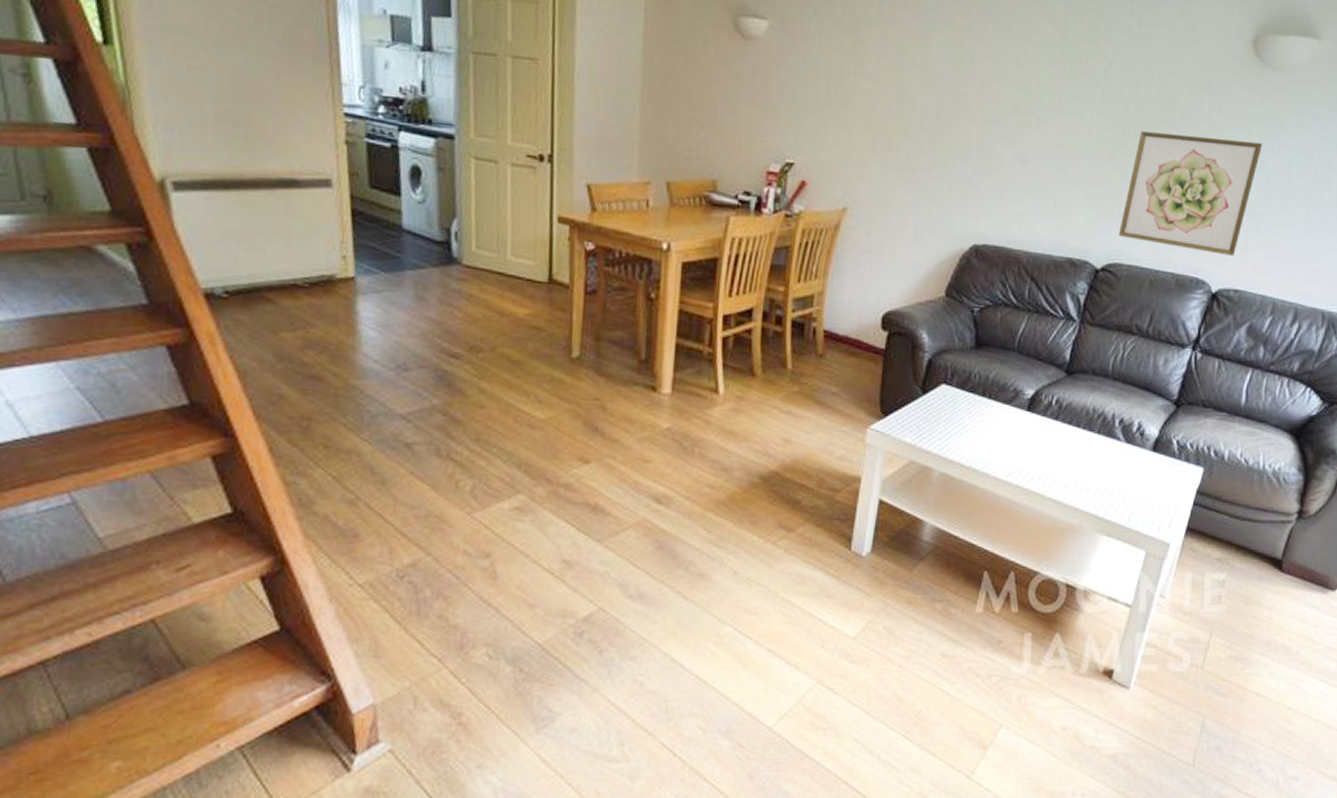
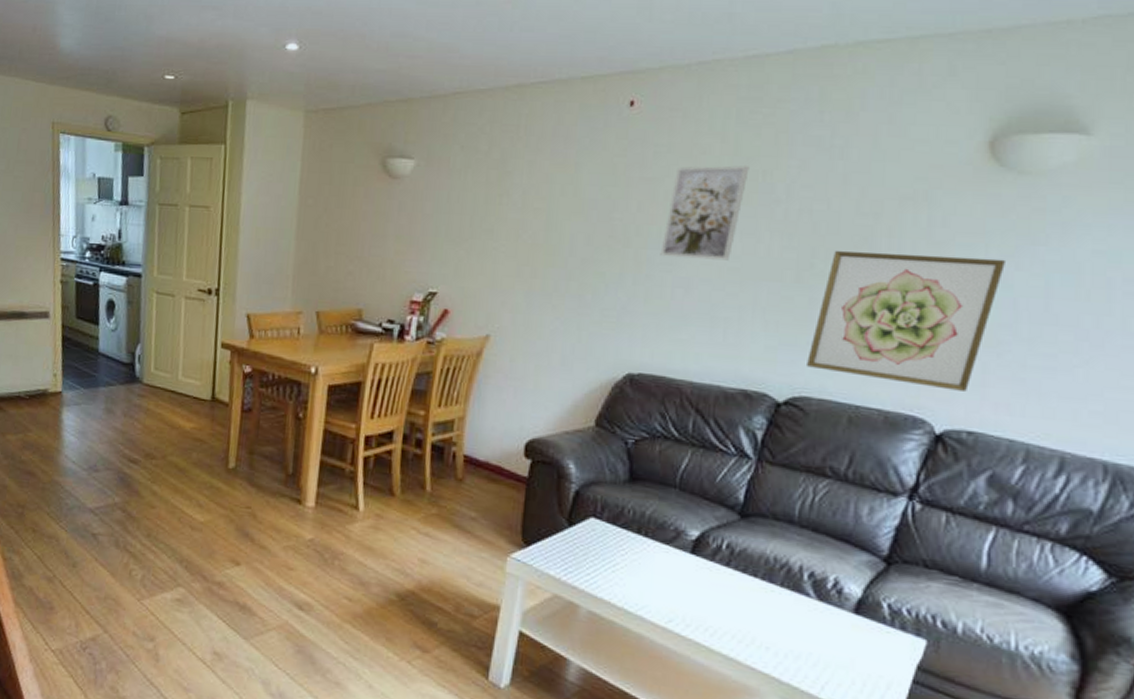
wall art: none [1001,45,1075,138] -> present [660,164,749,261]

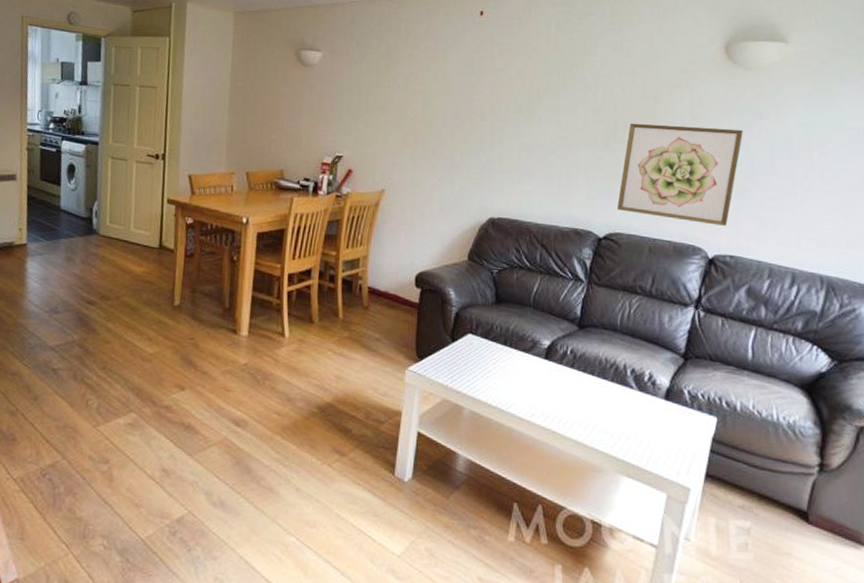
wall art: present [660,164,749,261] -> none [508,60,567,131]

